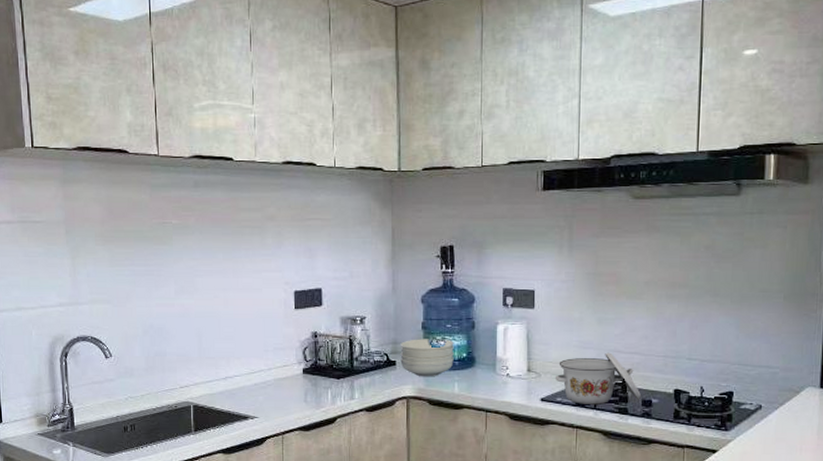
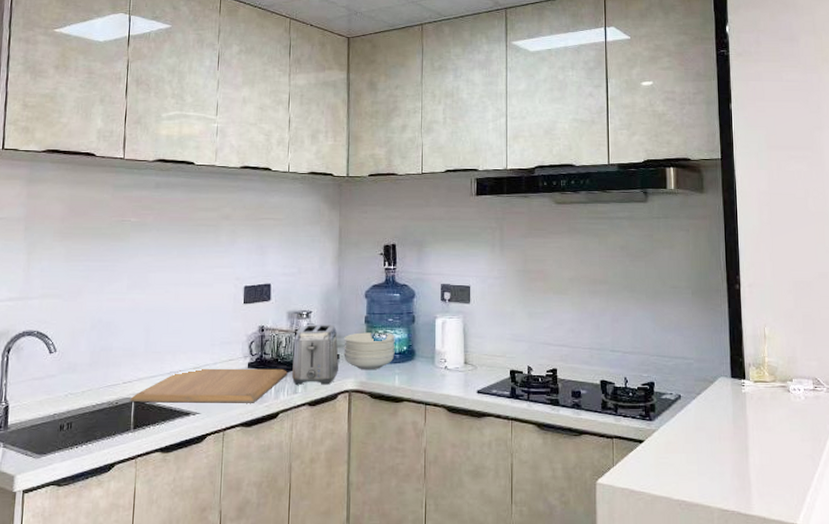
chopping board: none [189,373,343,408] -> present [130,368,288,403]
toaster: none [348,331,395,391] -> present [292,325,339,385]
cooking pot: present [556,352,641,405] -> none [491,345,570,396]

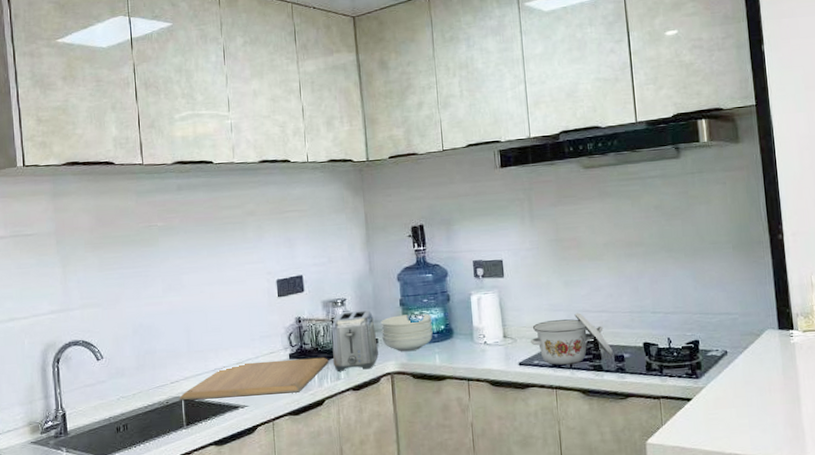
cooking pot: none [491,345,570,396] -> present [531,313,613,365]

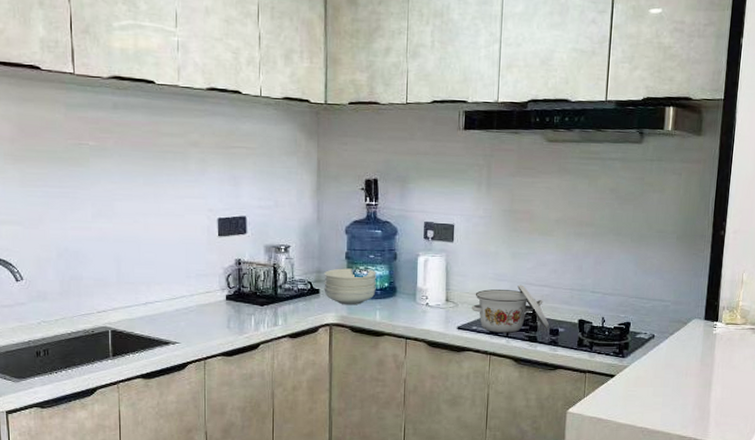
chopping board: present [179,357,329,401] -> none [106,299,267,334]
toaster: present [331,310,379,371] -> none [272,259,319,318]

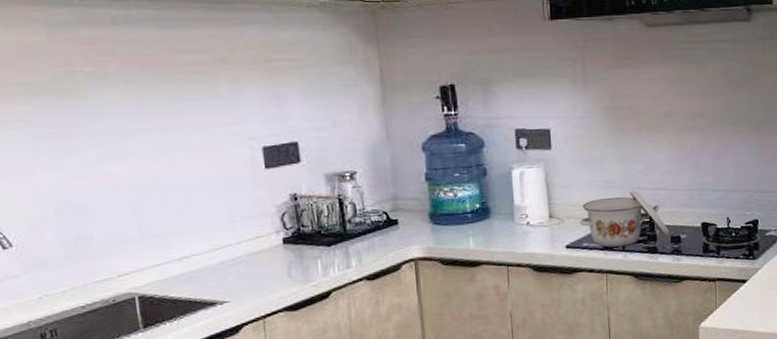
bowl: present [324,268,376,305] -> none [401,190,466,235]

